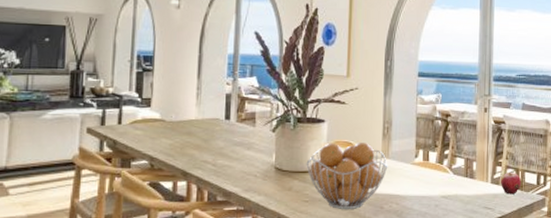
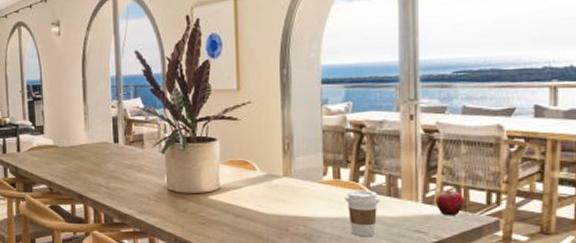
fruit basket: present [306,143,388,209] -> none [199,161,292,231]
coffee cup: none [432,171,459,213] -> present [345,190,380,237]

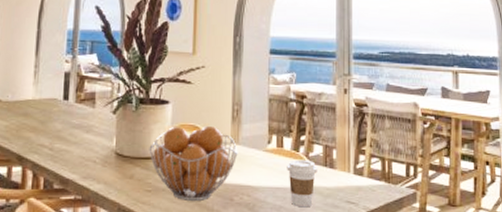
fruit basket: none [199,161,292,231] -> present [149,126,238,201]
apple: present [435,190,465,216] -> none [364,162,389,187]

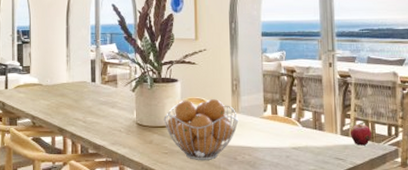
coffee cup: present [287,159,317,208] -> none [281,124,308,164]
apple: none [364,162,389,187] -> present [349,124,372,146]

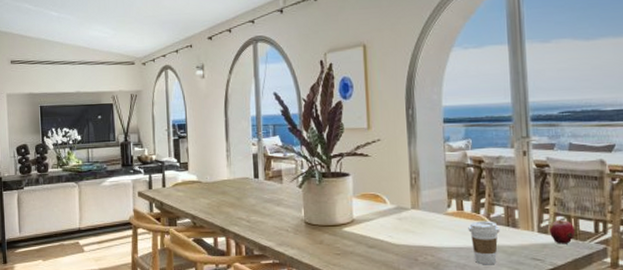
fruit basket: present [163,99,239,160] -> none [334,194,419,262]
coffee cup: none [281,124,308,164] -> present [468,221,500,265]

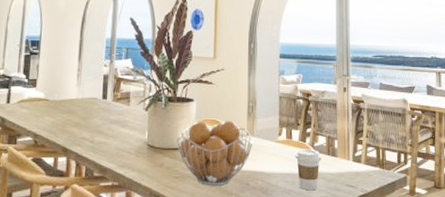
fruit basket: none [334,194,419,262] -> present [176,121,253,185]
apple: present [548,220,576,244] -> none [361,151,383,173]

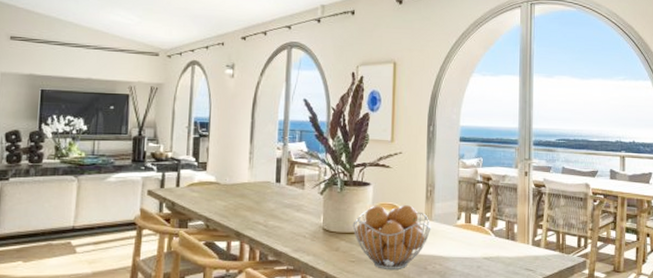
coffee cup: present [295,149,321,191] -> none [474,233,501,275]

